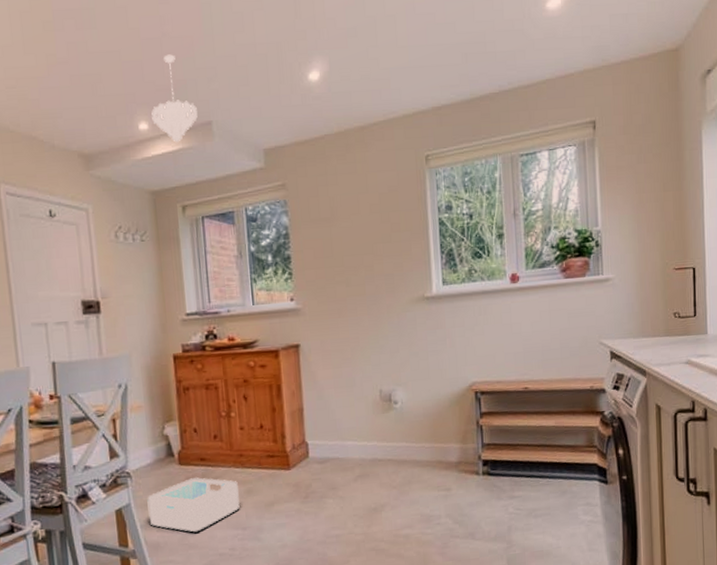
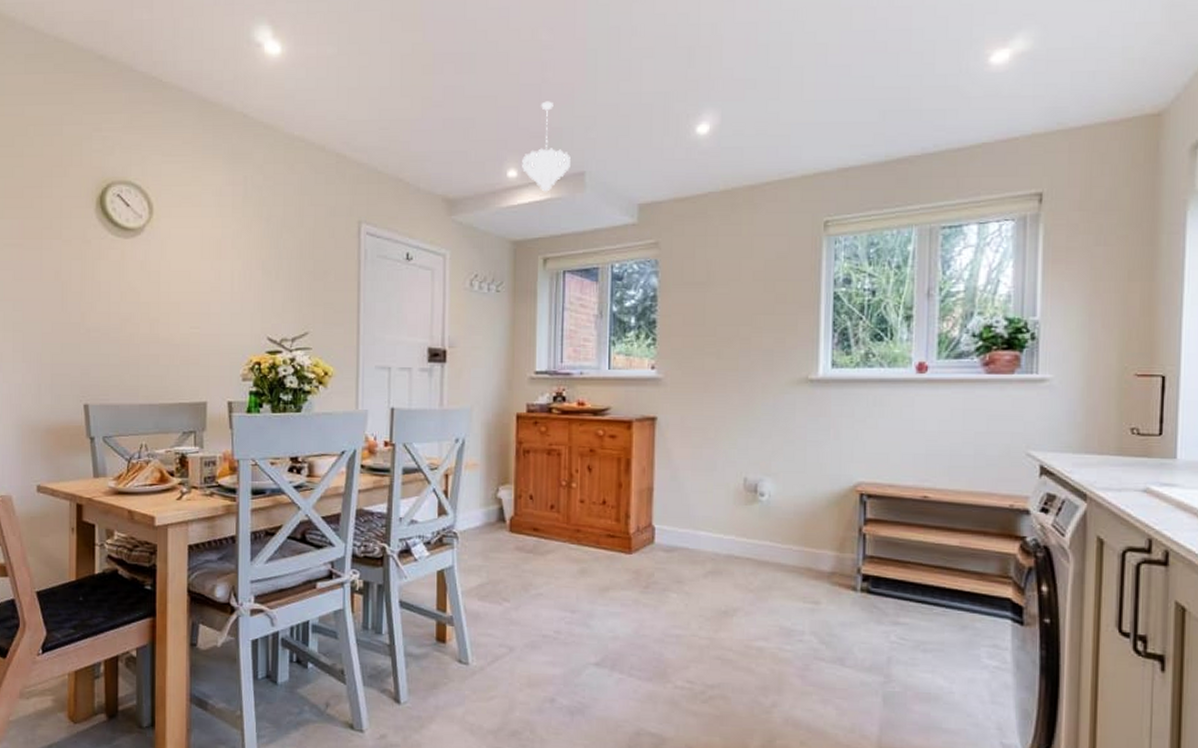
basket: present [147,477,241,532] -> none [471,548,572,608]

